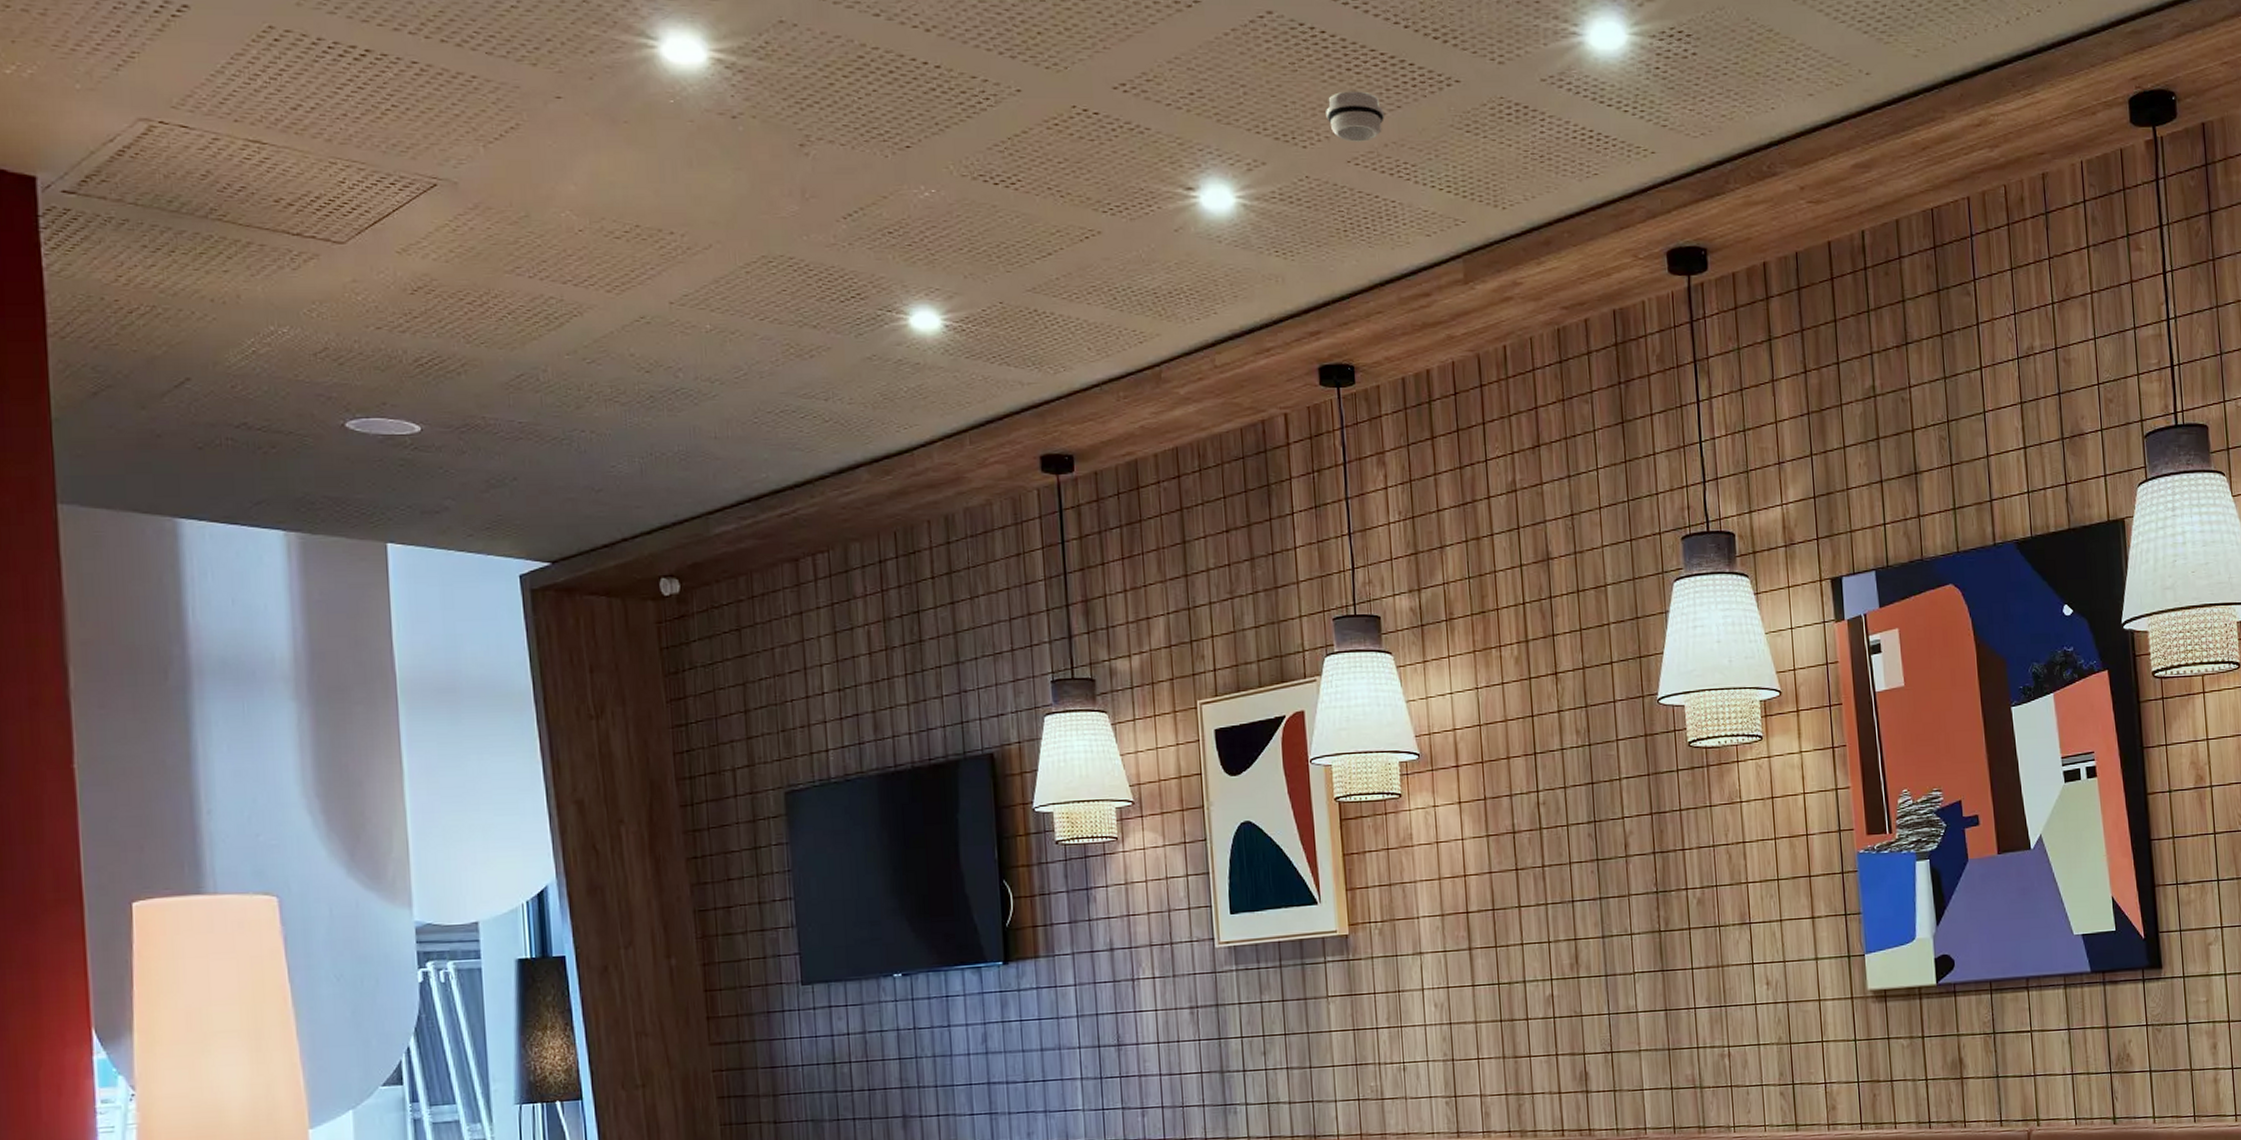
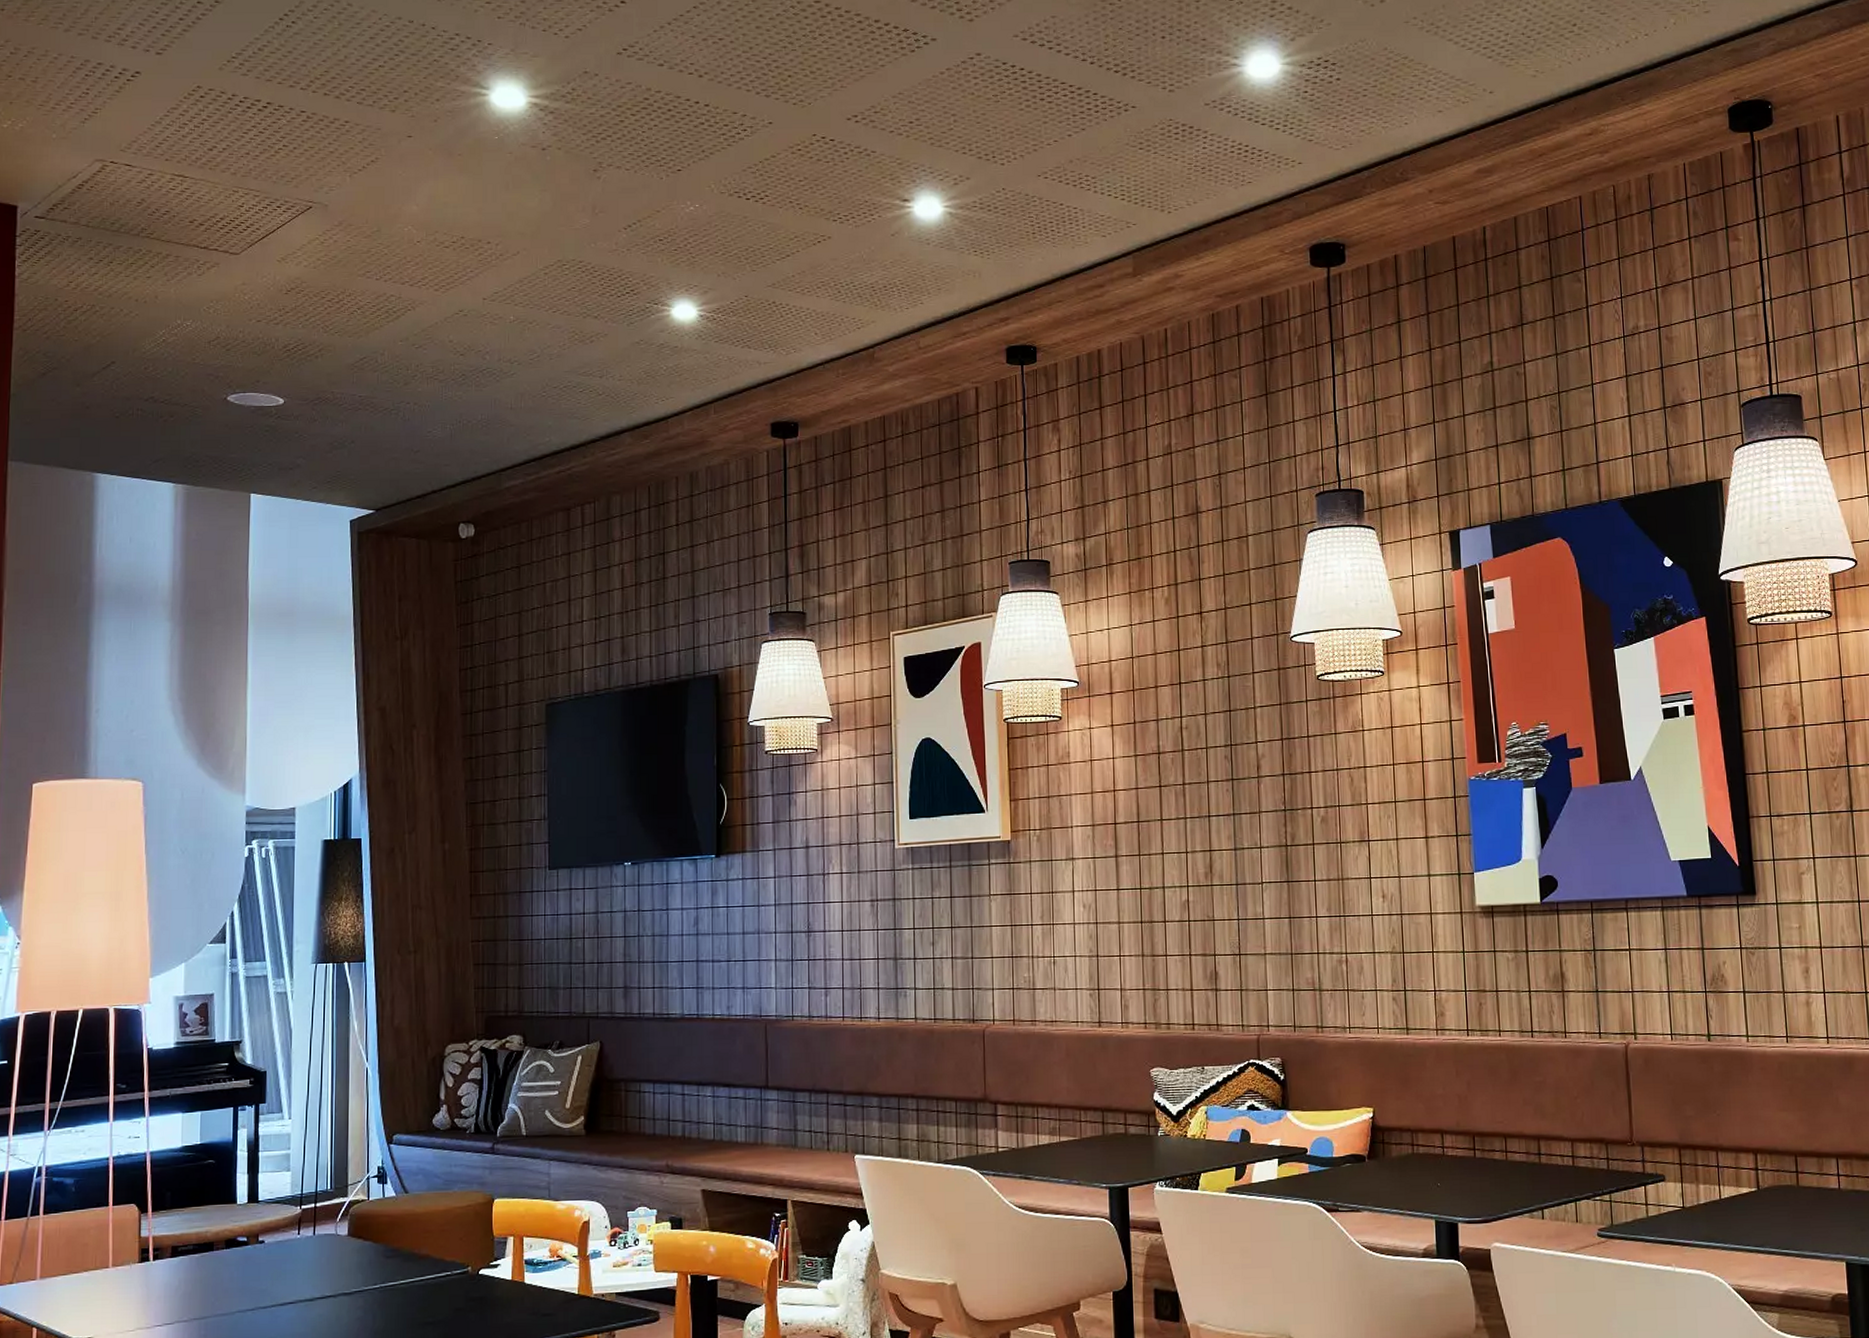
smoke detector: present [1326,91,1384,142] -> none [1022,117,1071,159]

